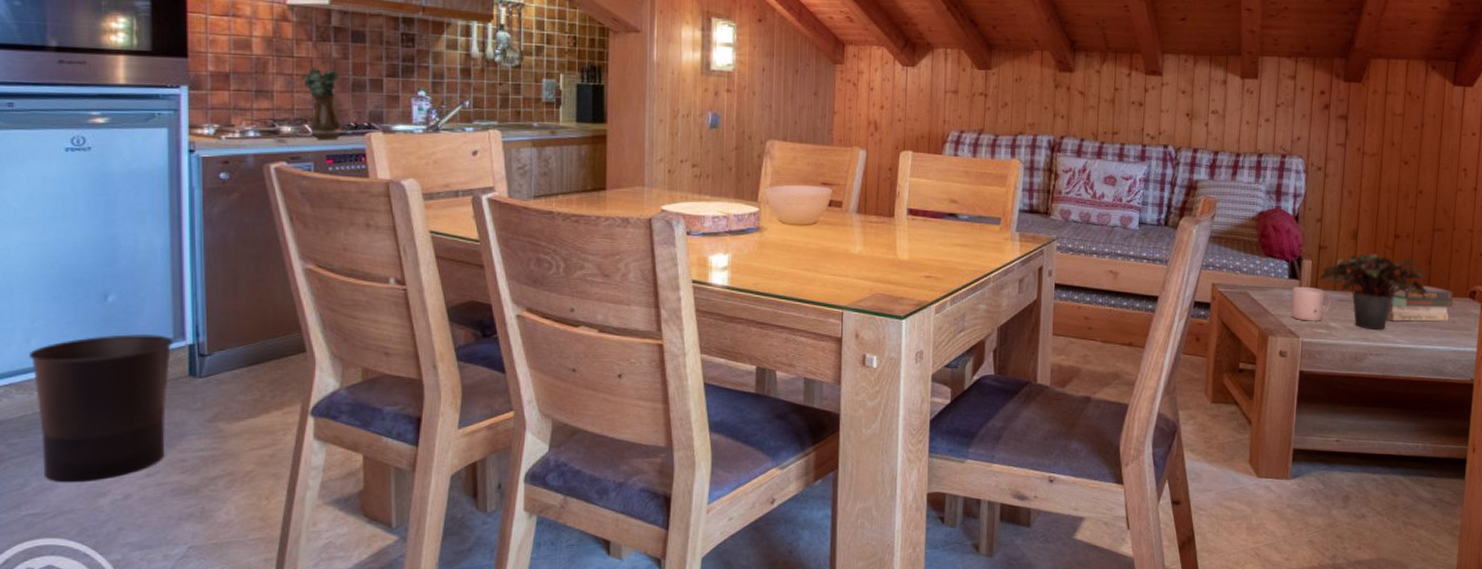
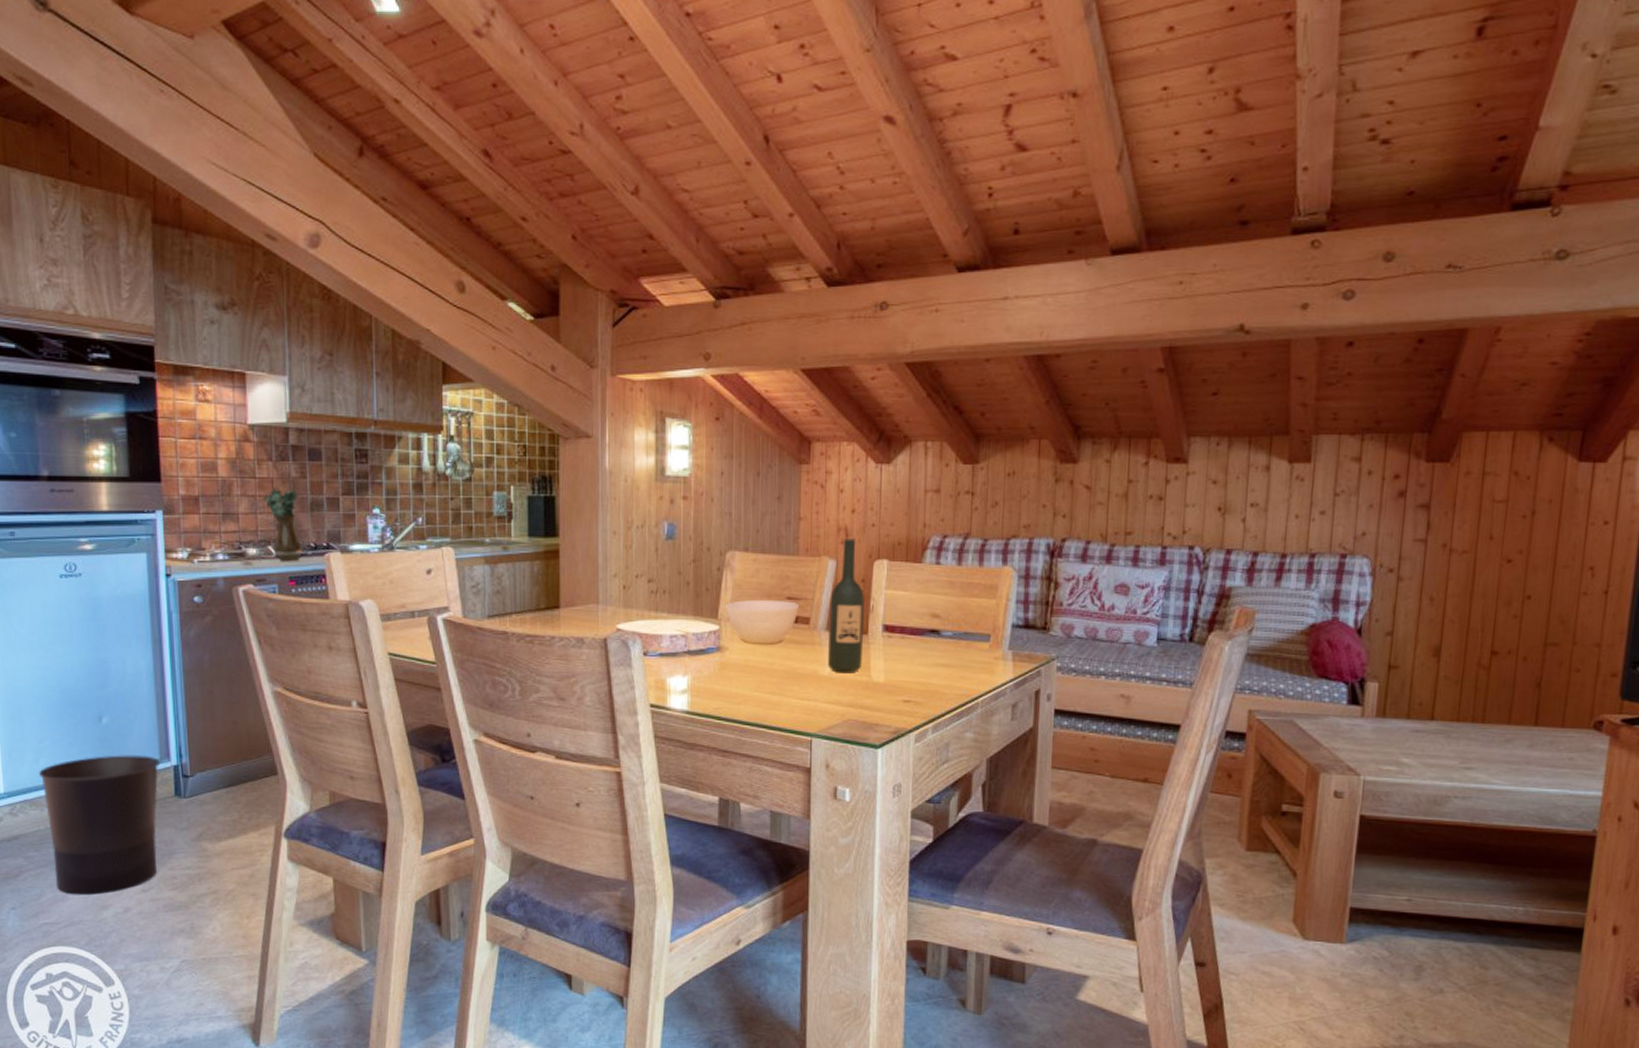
wine bottle: none [858,131,892,252] -> present [828,538,865,673]
mug: present [1291,286,1332,321] -> none [1350,713,1405,756]
potted plant: present [1318,254,1427,330] -> none [1387,674,1535,767]
books: present [1387,285,1453,322] -> none [1478,713,1570,758]

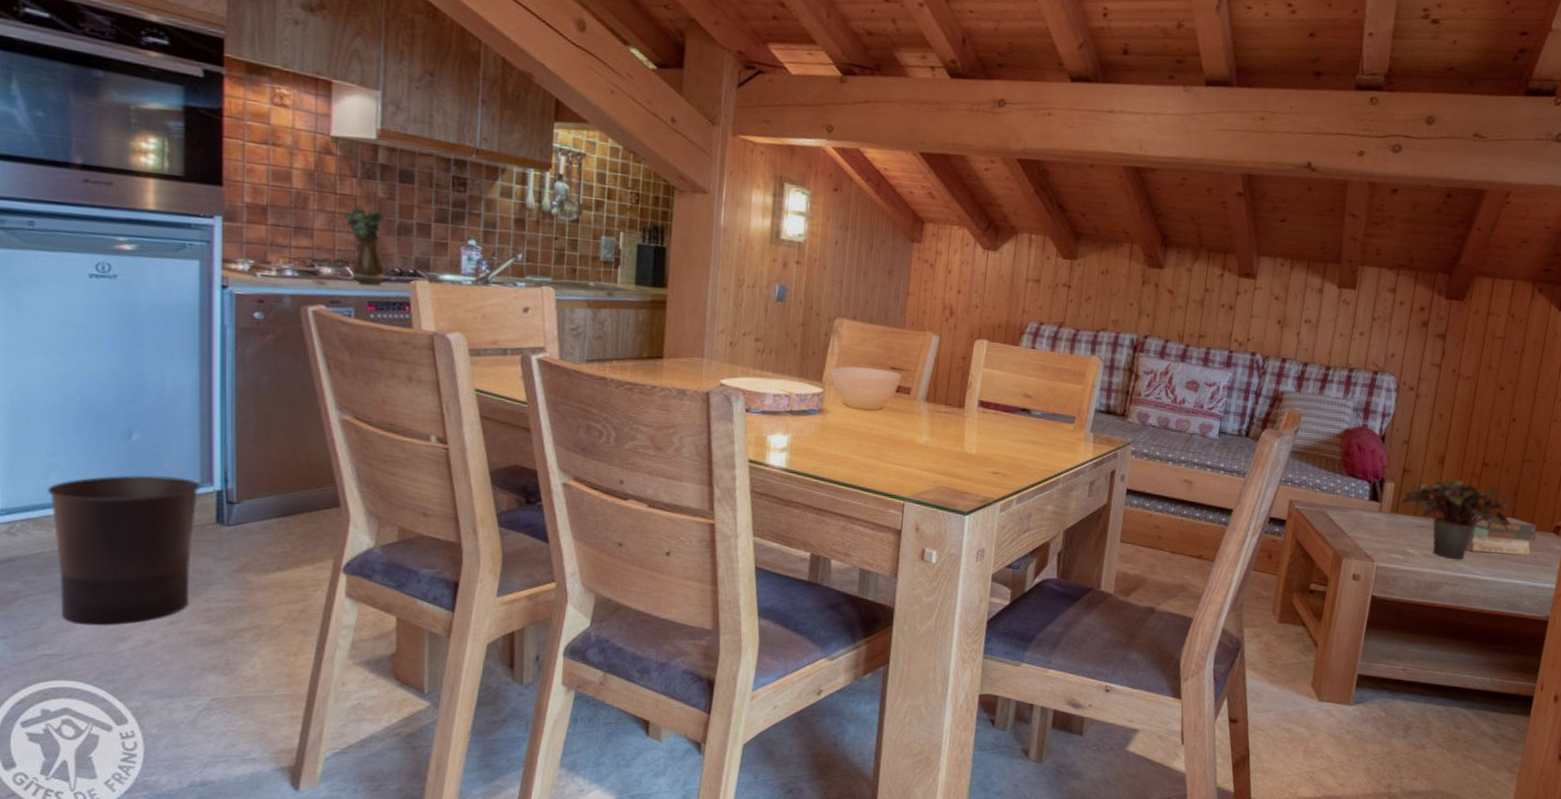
wine bottle: present [828,538,865,673] -> none [925,317,964,443]
potted plant: none [1387,674,1535,767] -> present [1400,480,1512,559]
books: none [1478,713,1570,758] -> present [1467,515,1536,555]

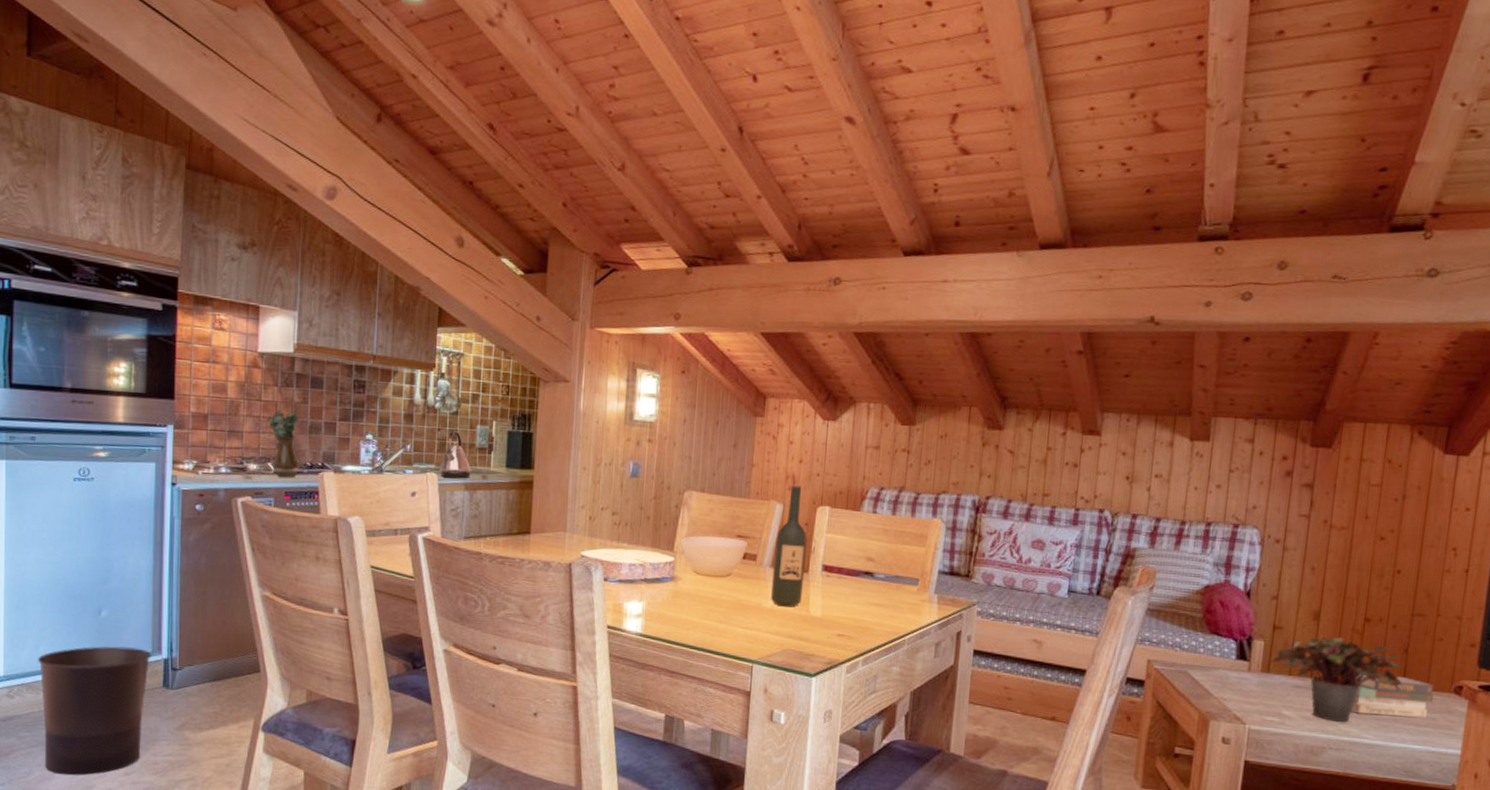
kettle: none [556,239,595,296] -> present [438,429,471,480]
wine bottle: none [925,317,964,443] -> present [771,485,807,607]

